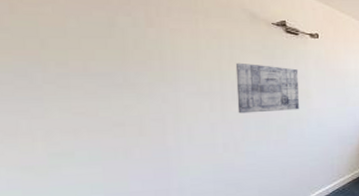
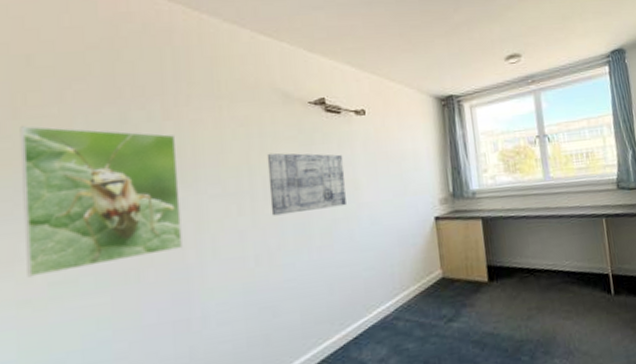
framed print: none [17,21,163,148] -> present [19,125,183,278]

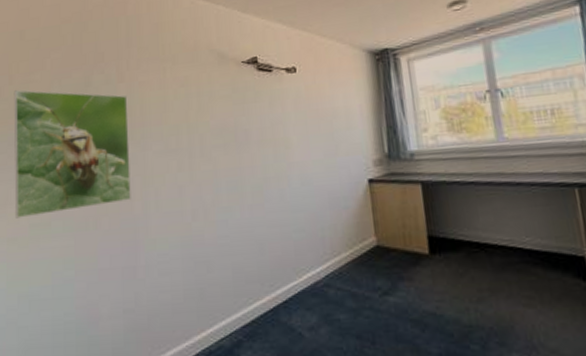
wall art: present [267,152,346,216] -> none [203,111,277,173]

